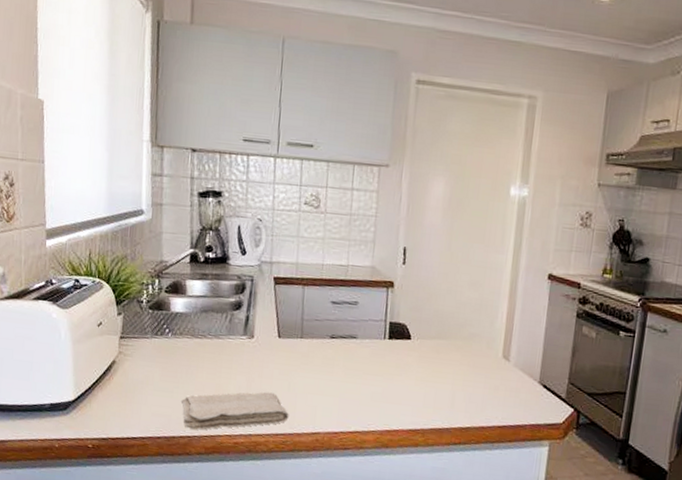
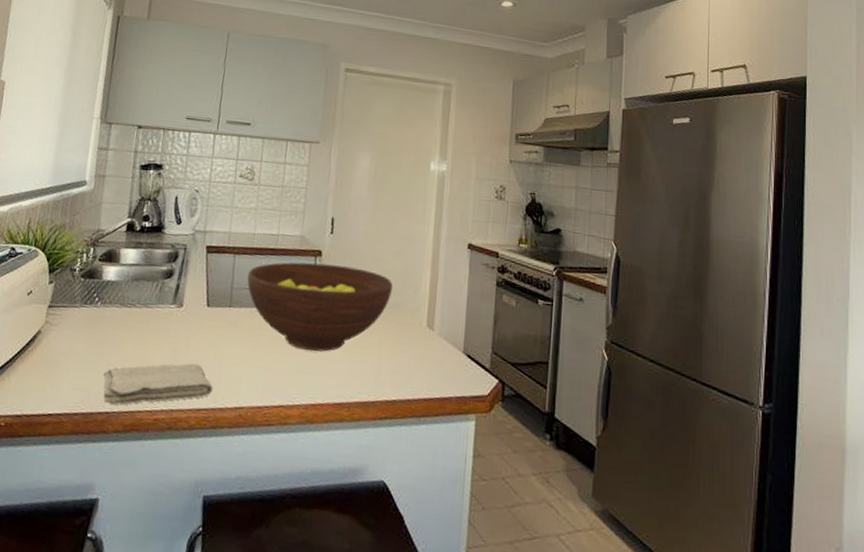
fruit bowl: none [317,293,468,382] -> present [247,262,393,352]

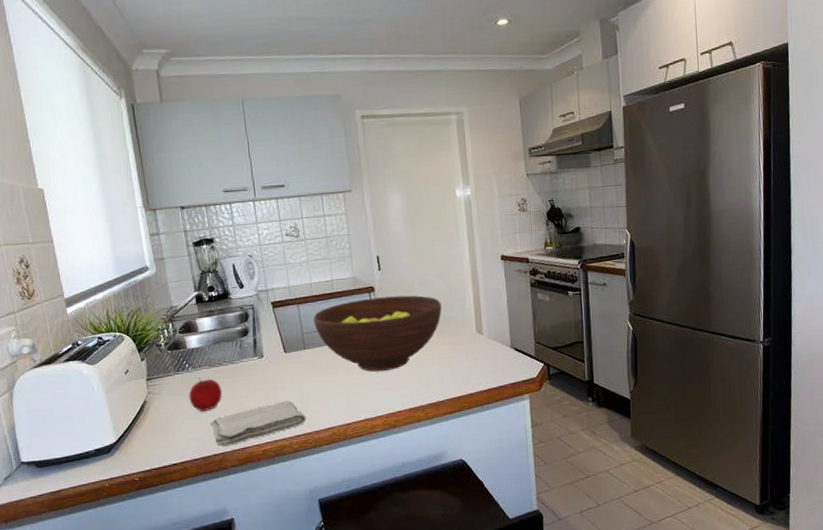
apple: none [88,315,127,358] -> present [188,377,222,412]

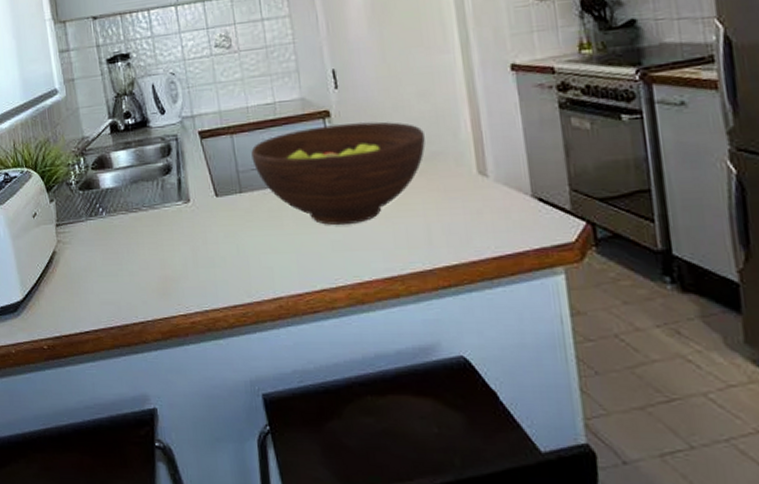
apple: present [188,377,222,412] -> none [102,225,141,268]
washcloth: present [210,400,306,446] -> none [127,259,245,314]

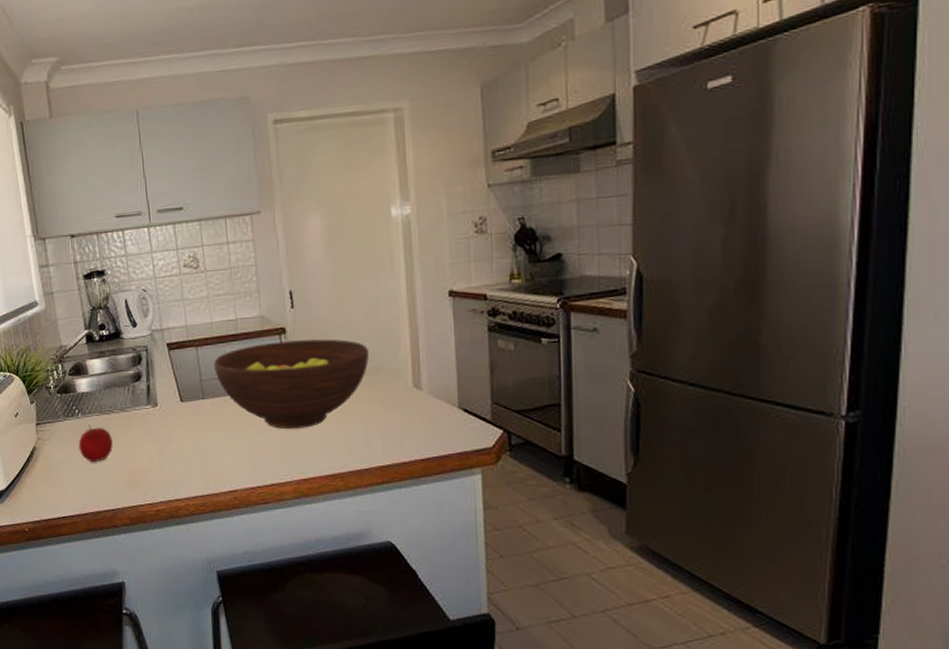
apple: none [102,225,141,268] -> present [78,425,113,463]

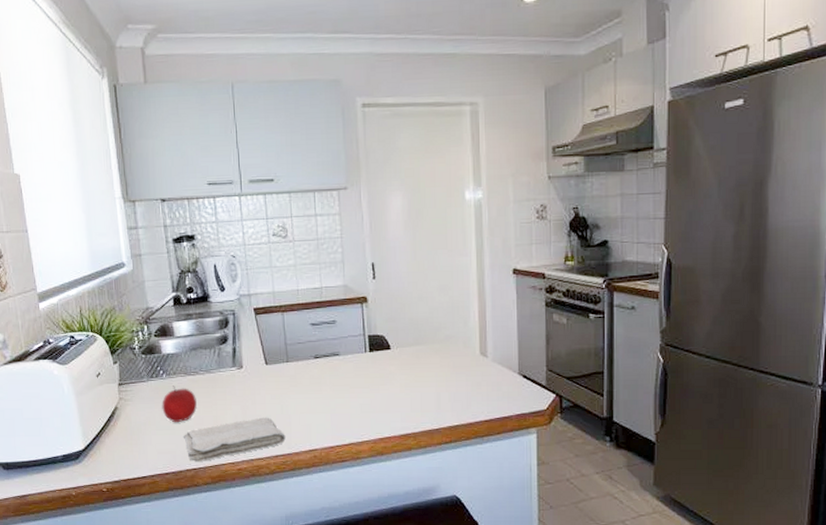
washcloth: none [100,456,204,502] -> present [183,417,286,461]
fruit bowl: present [214,339,369,430] -> none [299,308,442,392]

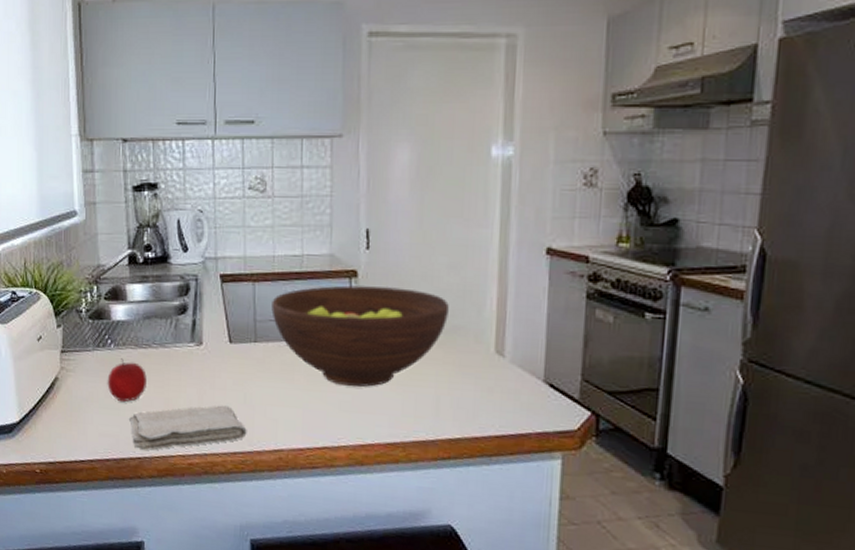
fruit bowl: none [299,308,442,392] -> present [271,285,449,387]

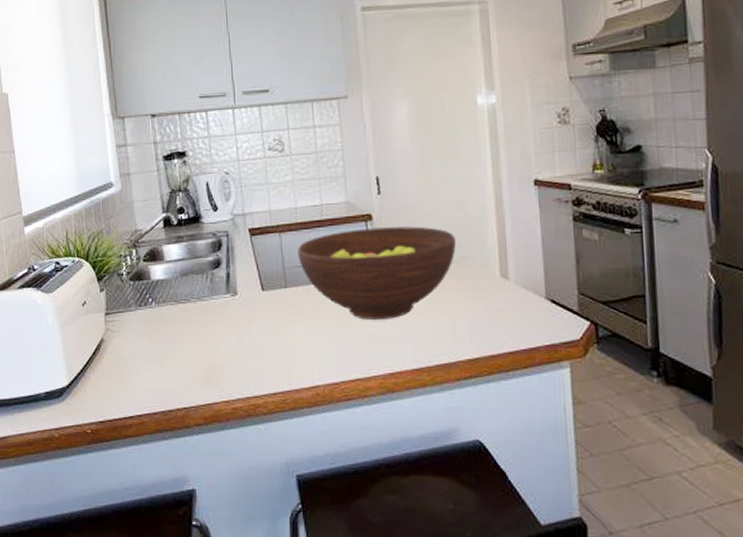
apple: present [107,358,147,403] -> none [150,315,188,356]
washcloth: present [128,405,247,451] -> none [173,349,285,400]

